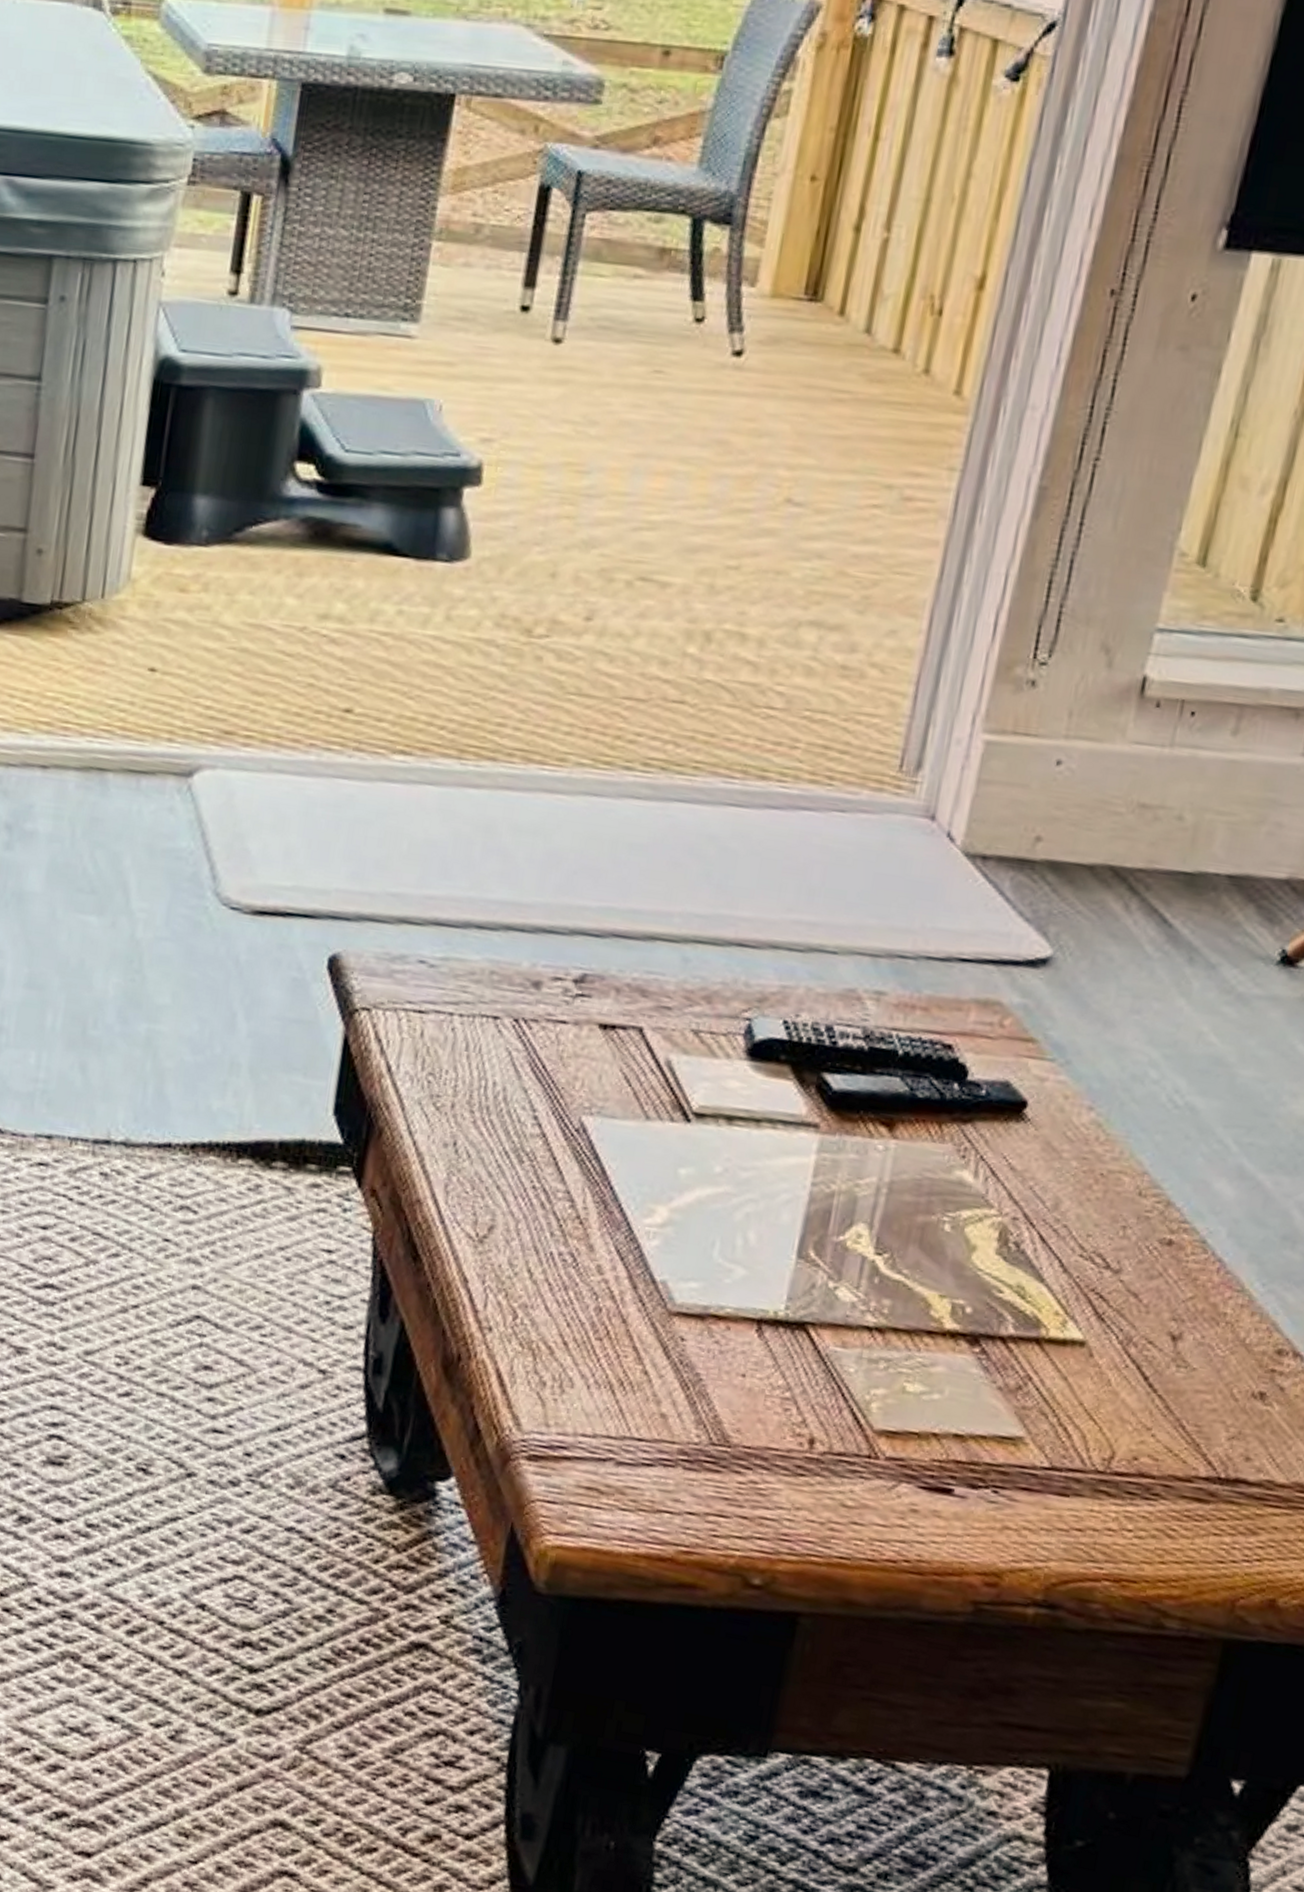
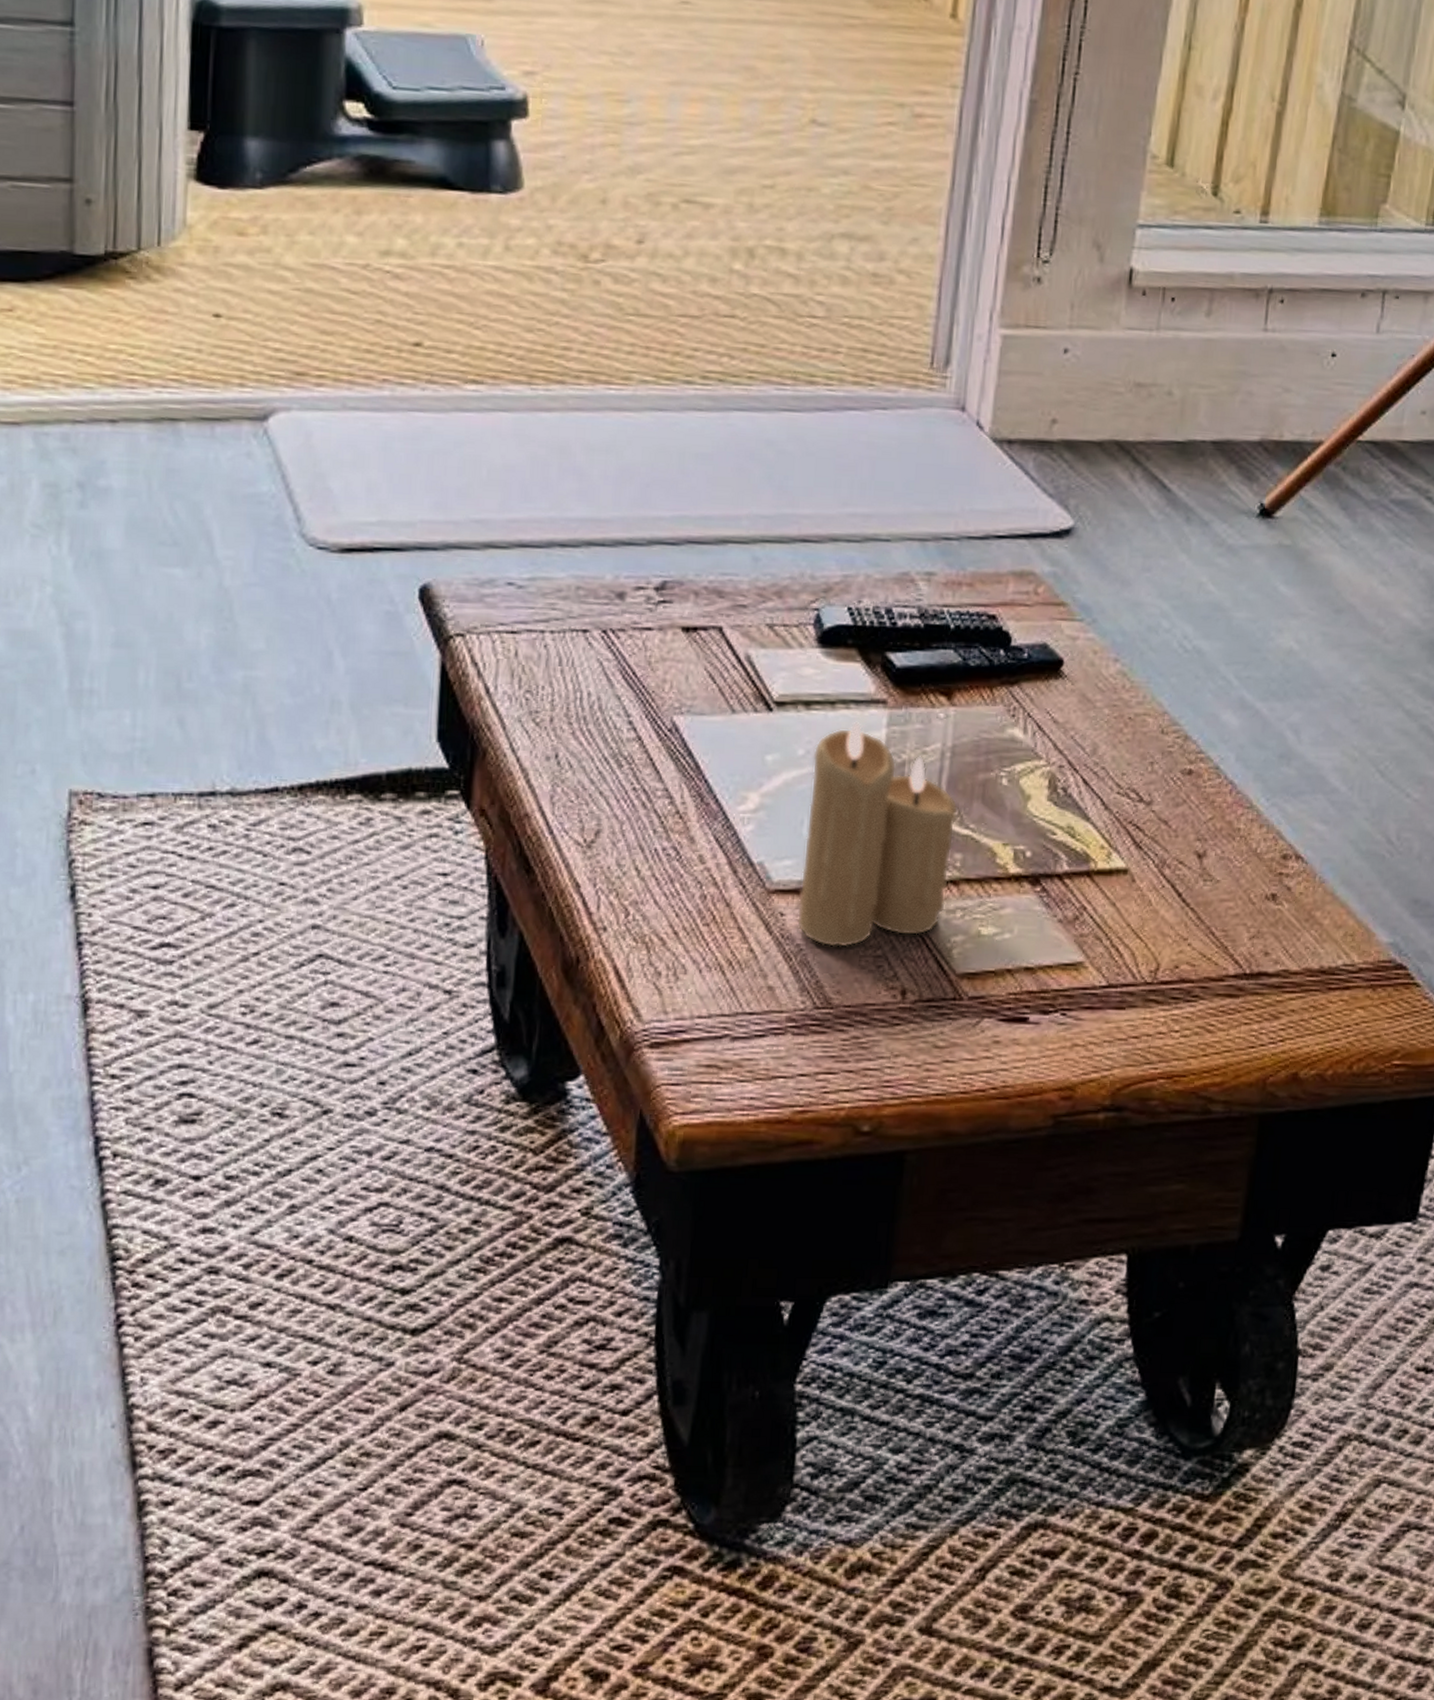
candle: none [698,1143,891,1384] -> present [796,721,958,947]

